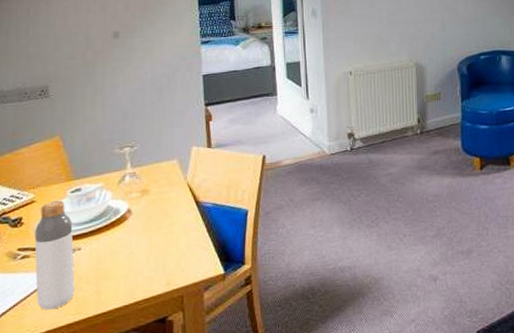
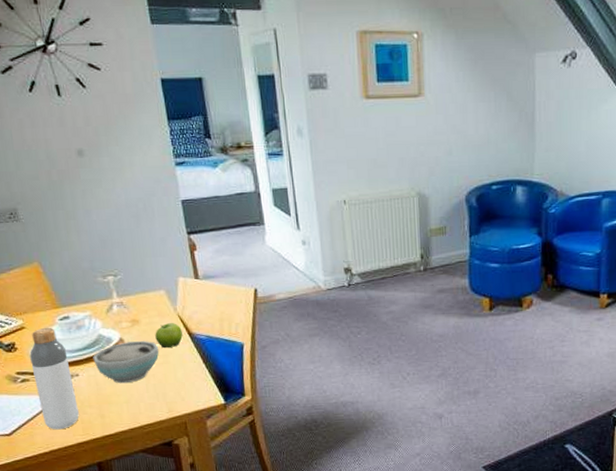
bowl: none [98,211,165,257] -> present [93,341,159,384]
fruit: none [163,192,190,218] -> present [155,323,183,349]

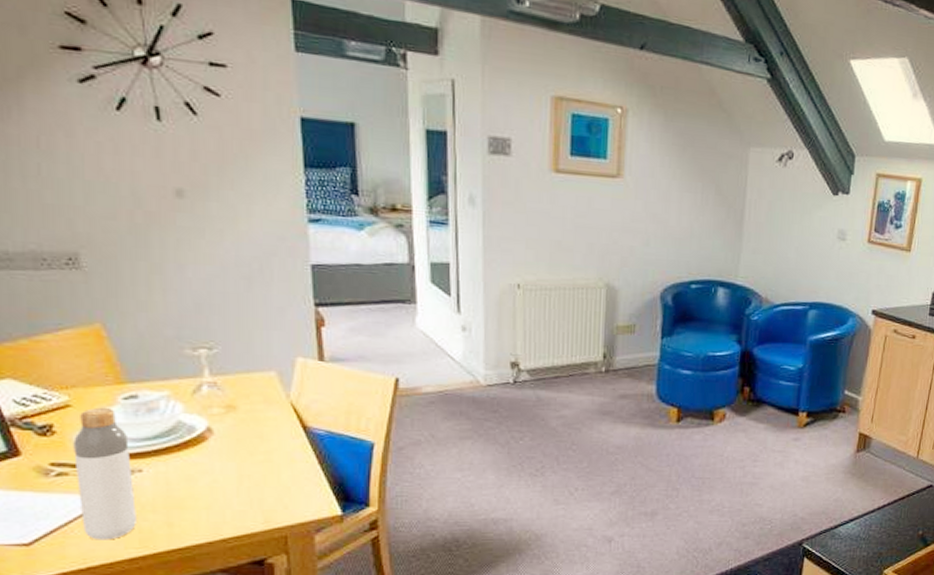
bowl: present [93,341,159,384] -> none [165,432,260,485]
fruit: present [155,323,183,349] -> none [257,412,294,444]

